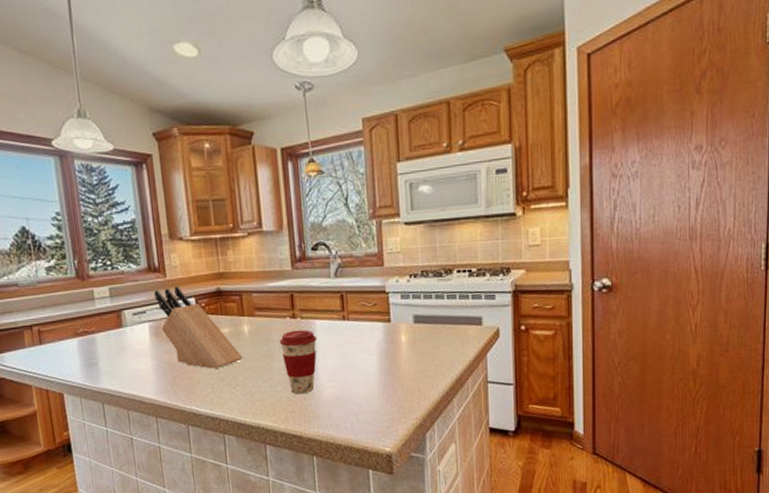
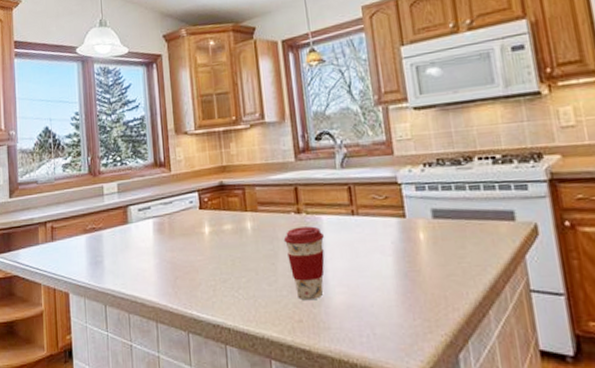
knife block: present [154,286,243,369] -> none [158,180,246,269]

